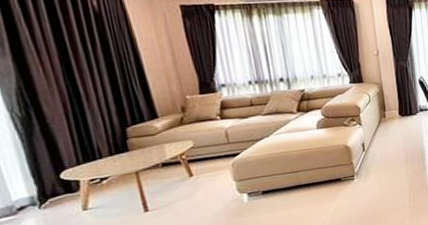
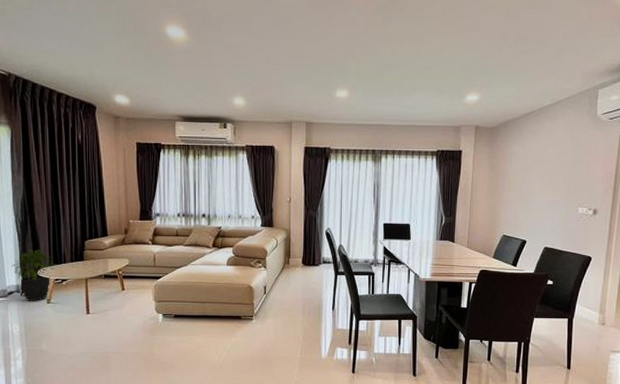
potted plant: none [16,146,89,214] -> present [11,249,57,302]

